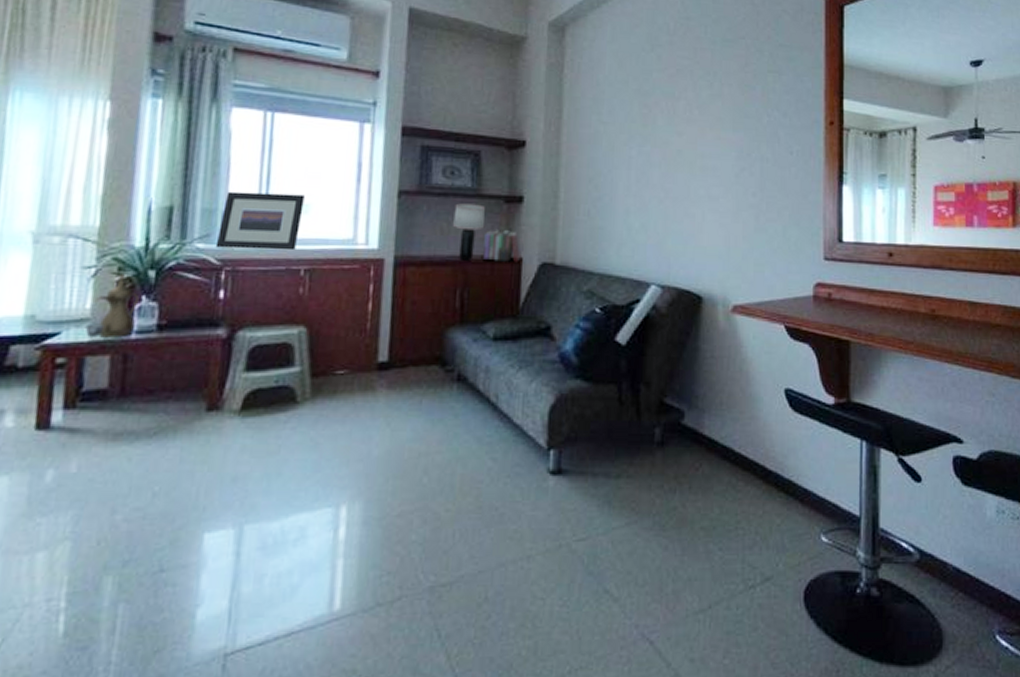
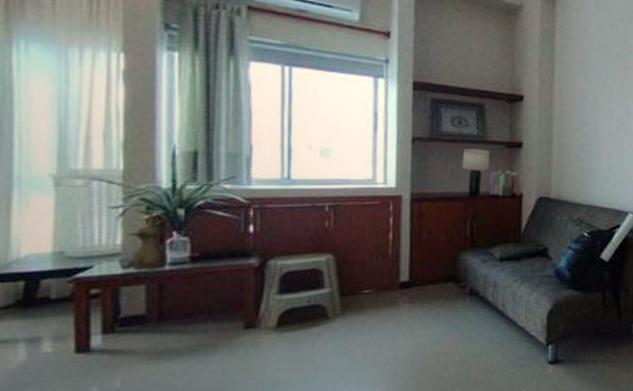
picture frame: present [215,191,305,251] -> none [242,138,325,190]

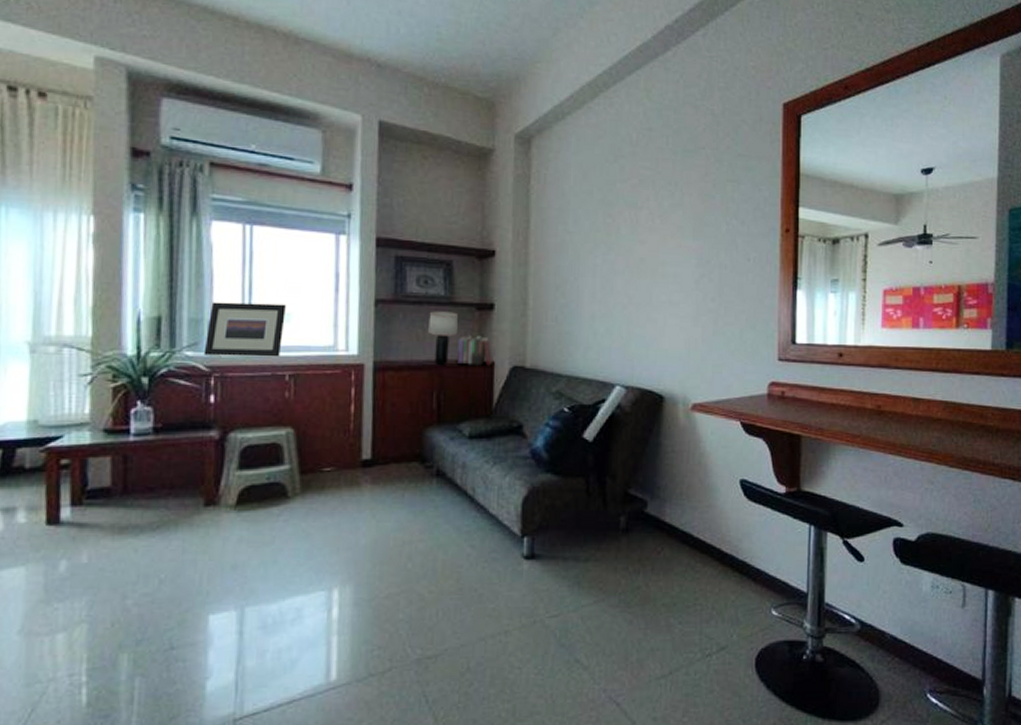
teapot: present [117,212,171,270] -> none [85,380,135,440]
picture frame: none [242,138,325,190] -> present [203,302,286,357]

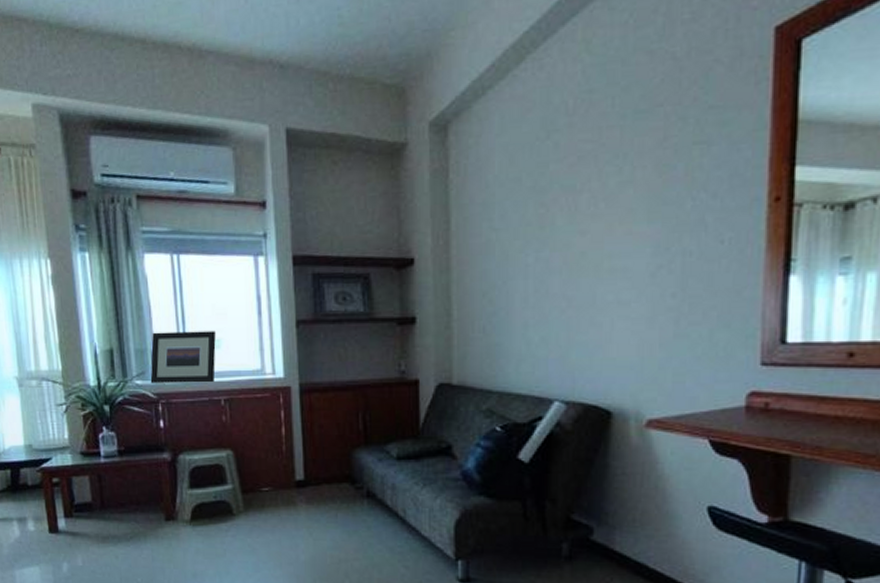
table lamp: present [427,311,459,365] -> none [348,328,380,384]
books: present [457,335,493,366] -> none [381,351,418,384]

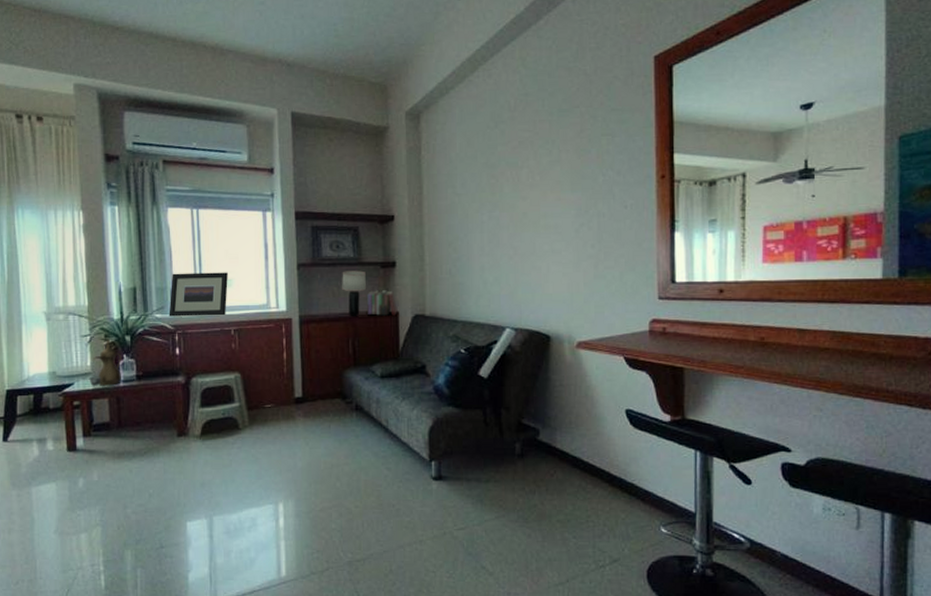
teapot: none [67,408,102,462] -> present [89,339,122,386]
table lamp: none [348,328,380,384] -> present [341,270,367,316]
books: none [381,351,418,384] -> present [367,289,398,316]

